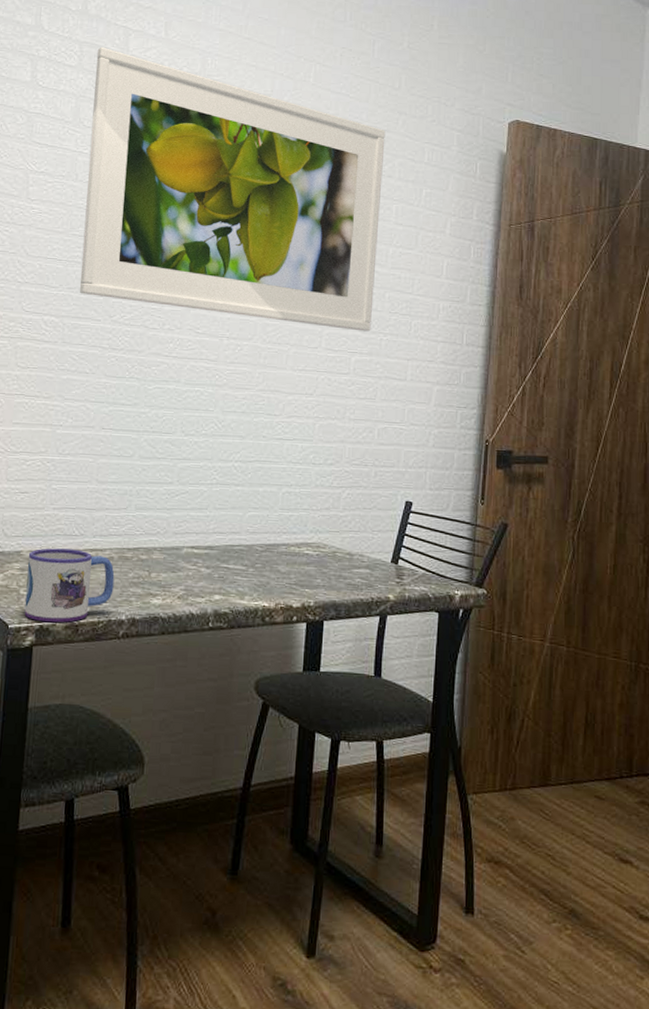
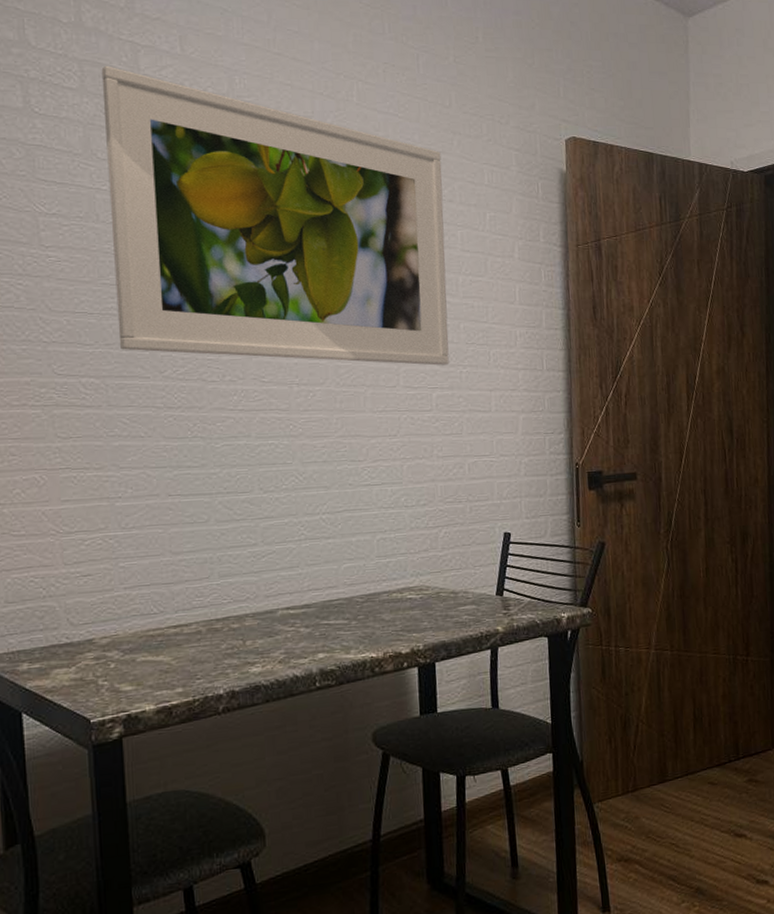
mug: present [24,548,115,623] -> none [102,628,206,711]

